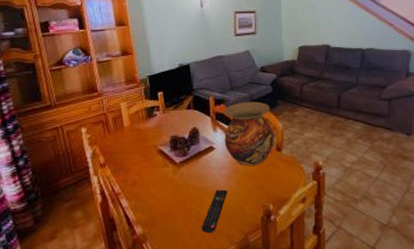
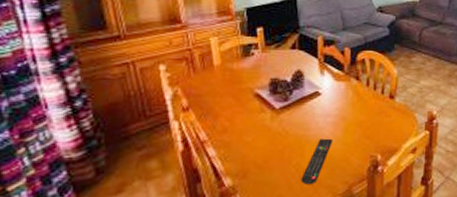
vase: present [224,101,274,166] -> none [332,44,388,114]

